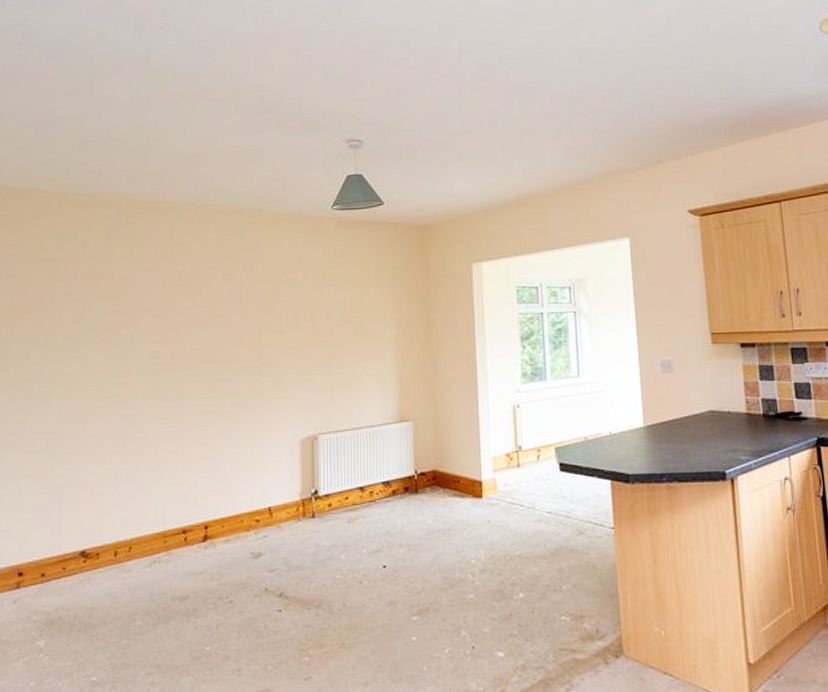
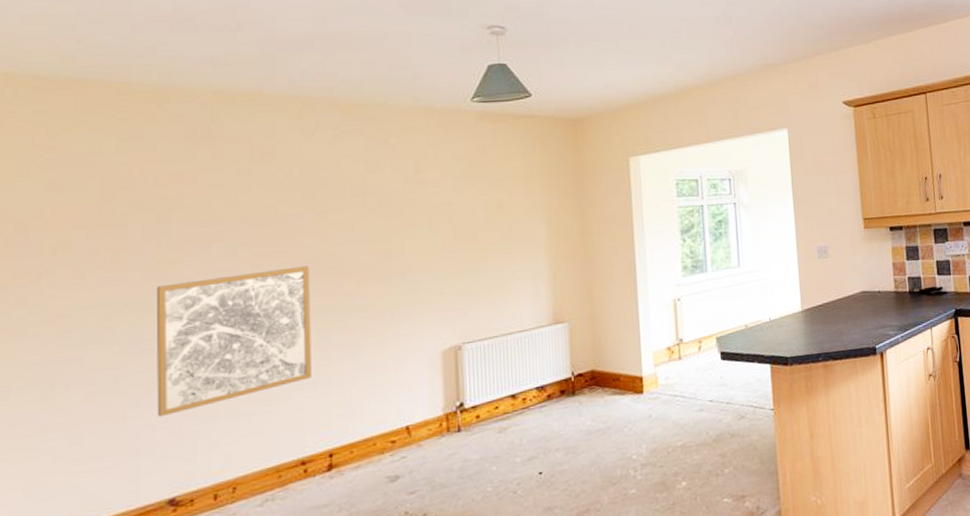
wall art: none [75,354,195,478] -> present [156,266,311,418]

